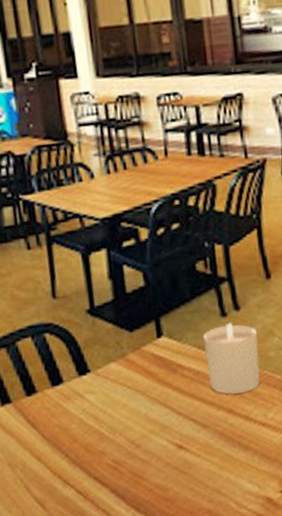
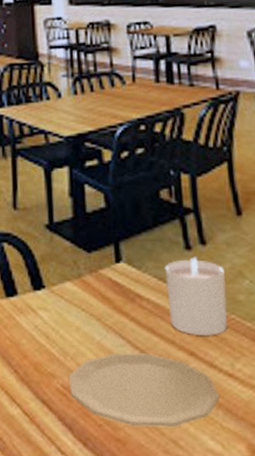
plate: none [118,417,256,485] -> present [68,353,220,428]

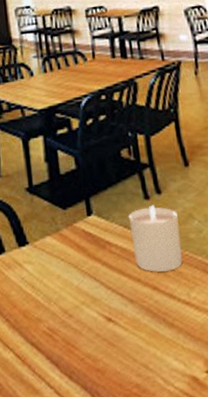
plate: present [68,353,220,428] -> none [53,292,180,356]

